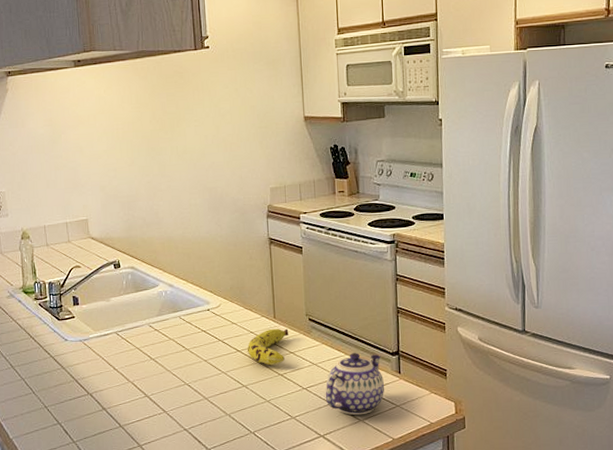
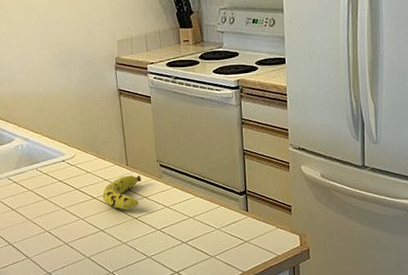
teapot: present [325,353,385,416] -> none [178,194,234,252]

